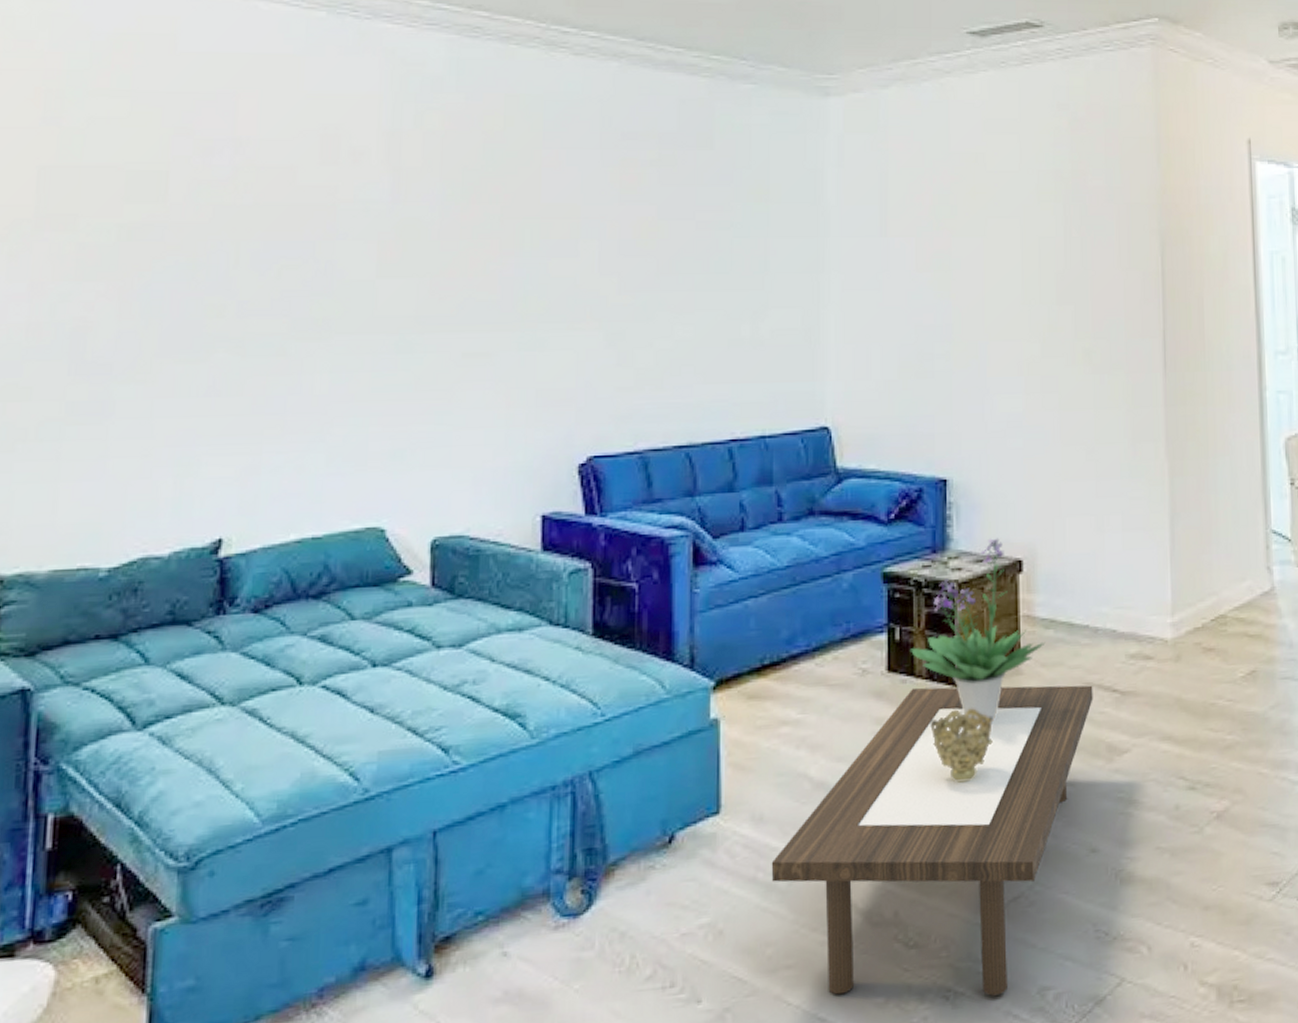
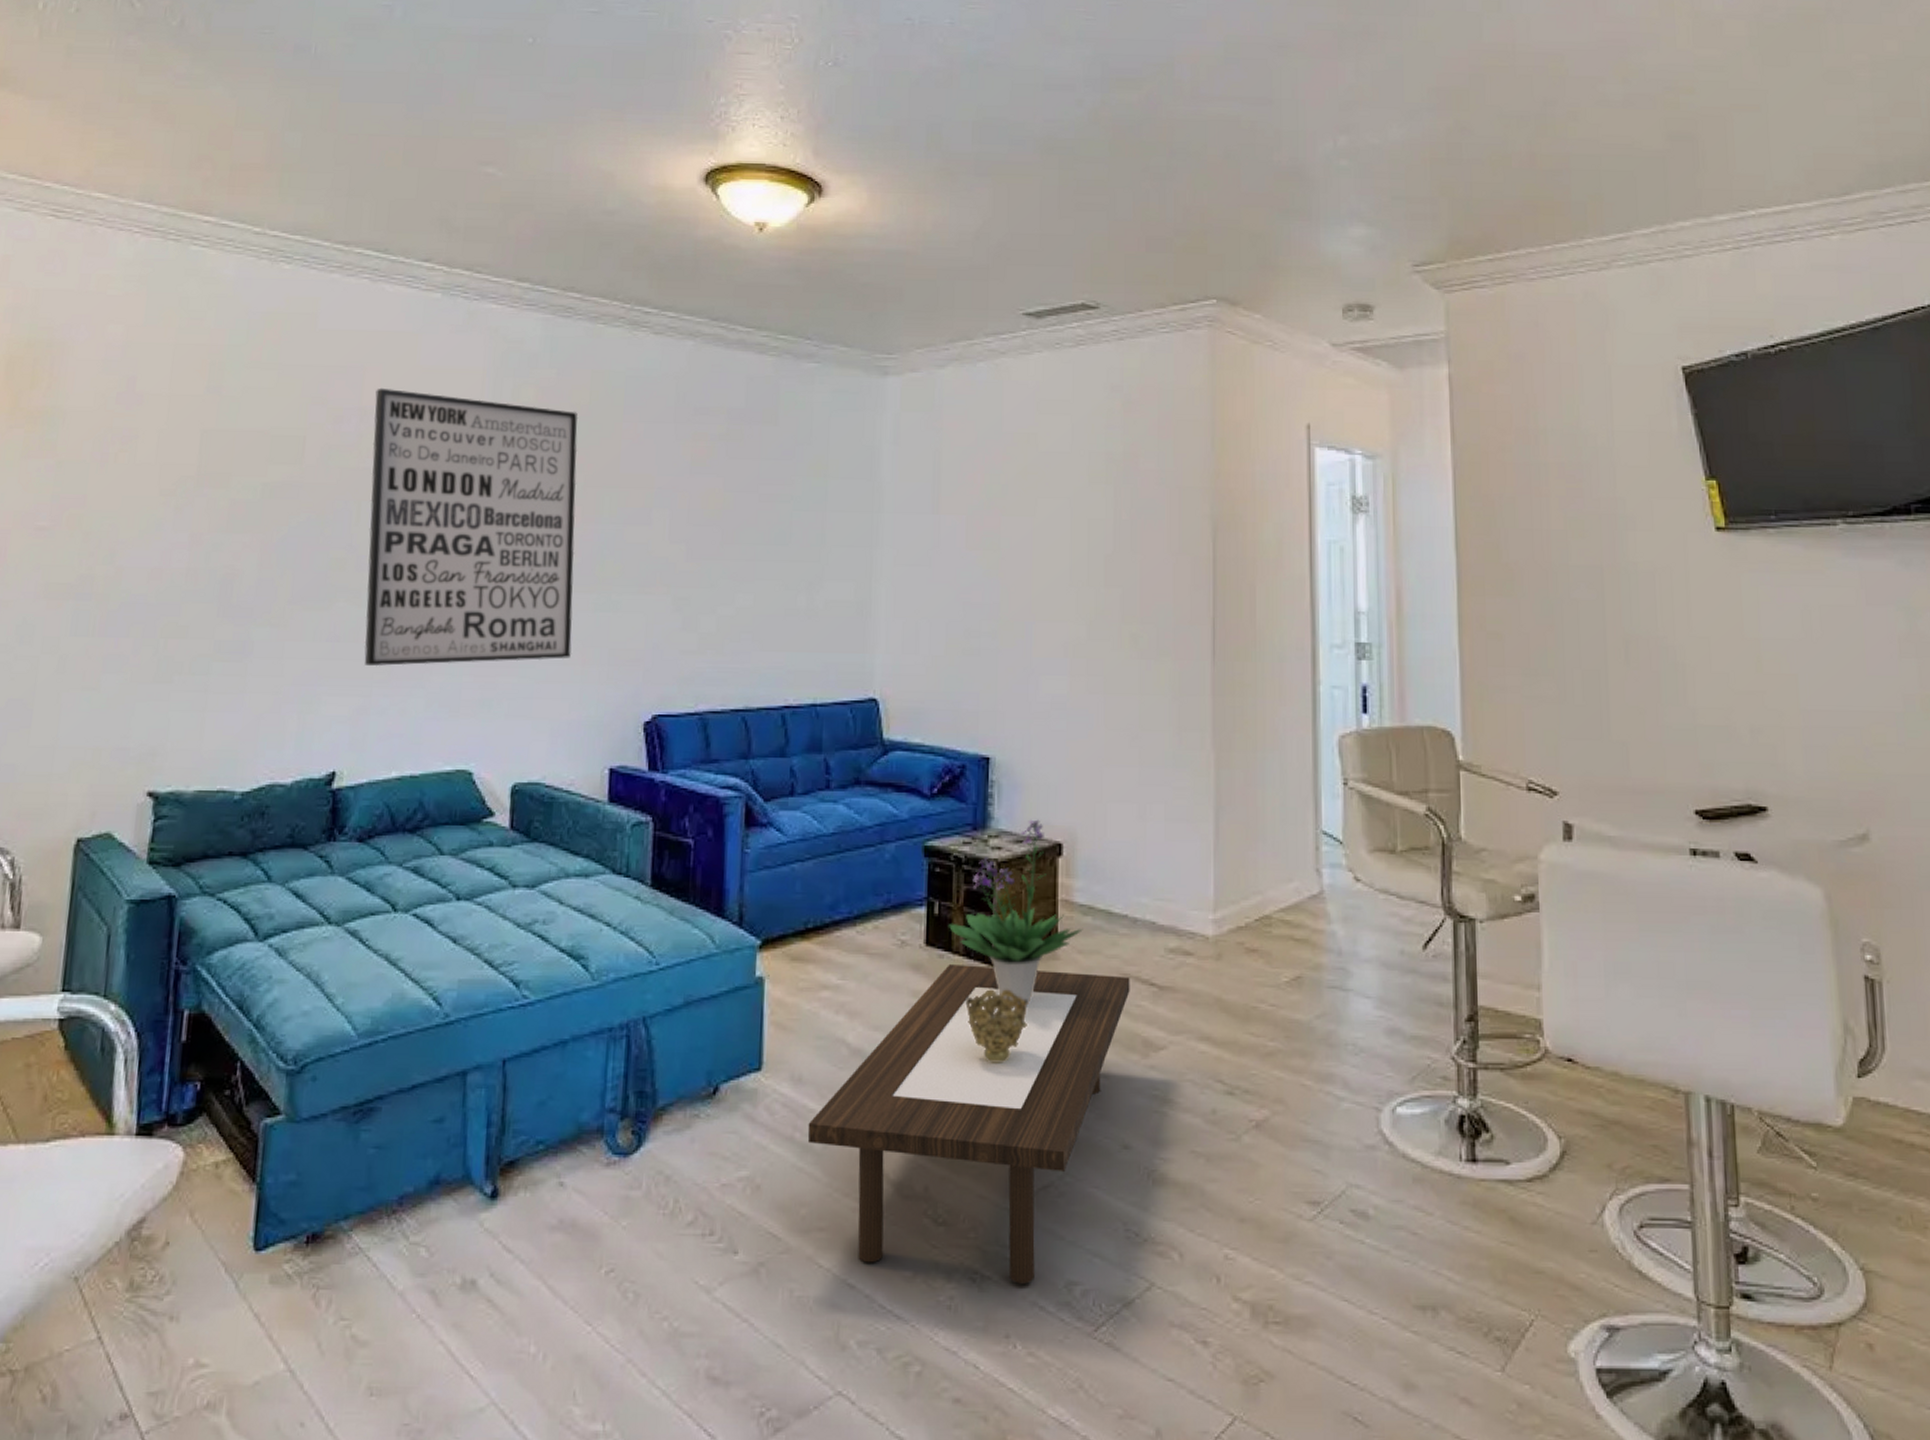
wall art: none [250,116,494,422] -> present [364,387,579,667]

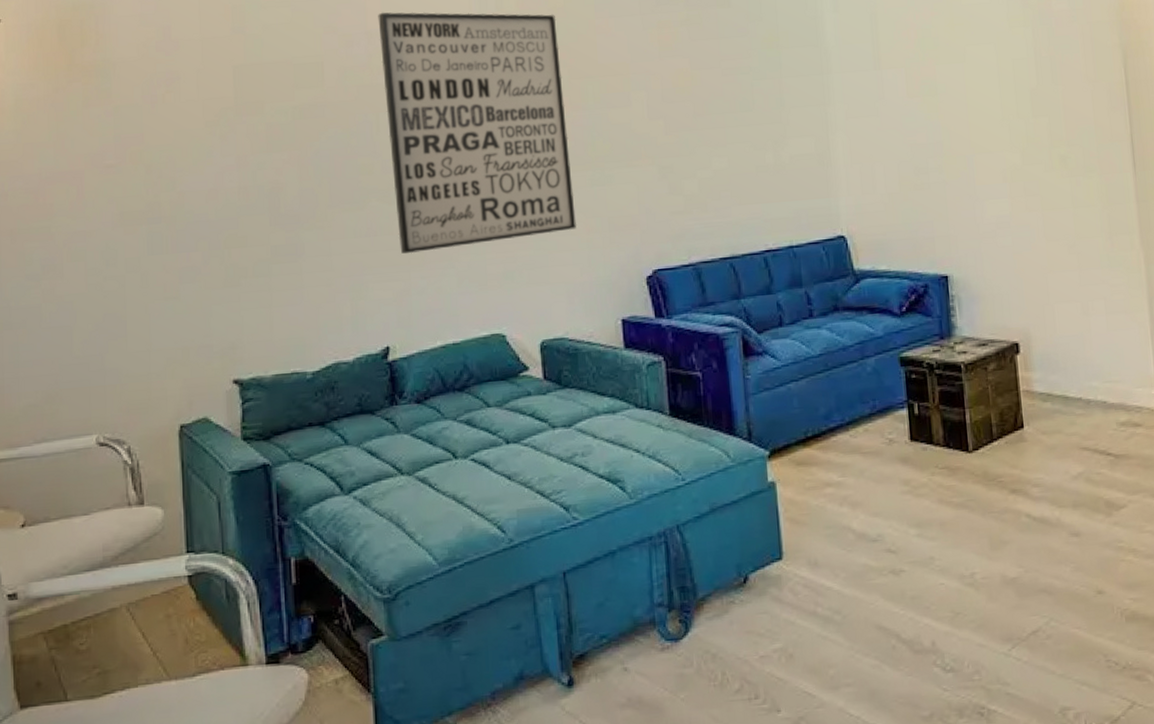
coffee table: present [807,963,1130,1284] -> none [827,450,1090,714]
potted plant: present [949,819,1083,1004] -> none [928,324,1045,482]
decorative bowl: present [965,989,1028,1063] -> none [950,471,1005,534]

